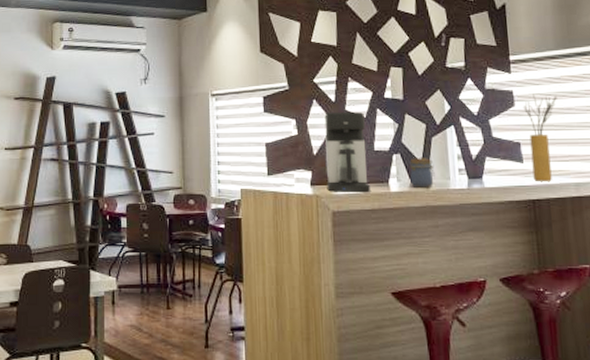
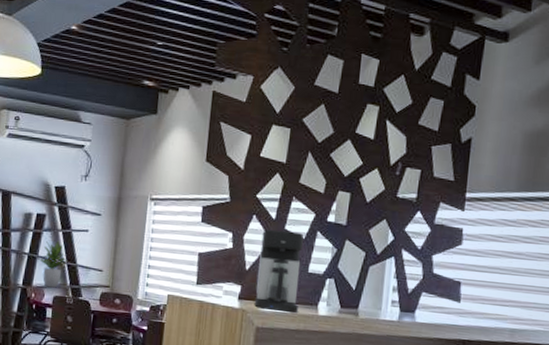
potted plant: none [107,147,137,196] -> present [38,240,68,288]
jar: present [409,158,435,188] -> none [340,284,367,316]
vase: present [523,93,557,183] -> none [468,234,509,325]

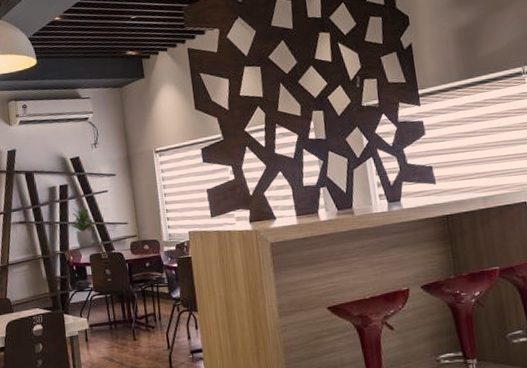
coffee maker: present [254,230,304,313] -> none [257,154,302,226]

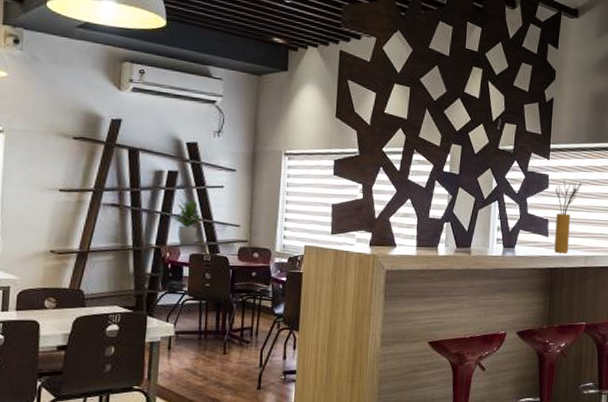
vase: none [432,121,463,200] -> present [554,179,582,254]

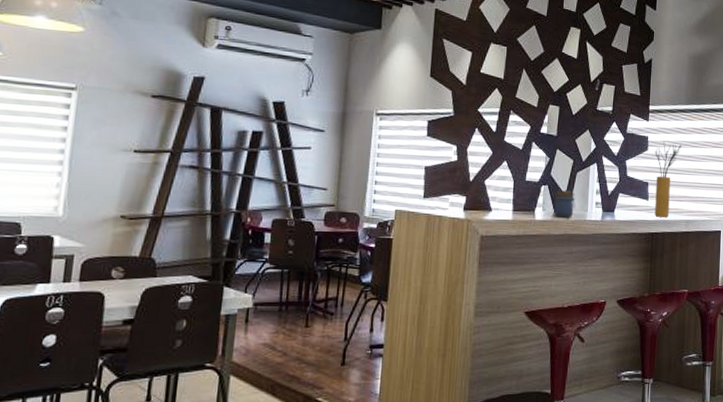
potted plant: present [172,198,204,246] -> none [254,159,289,211]
jar: none [456,227,477,253] -> present [554,190,576,218]

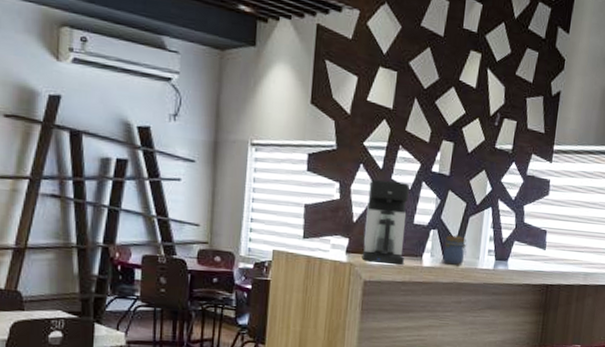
coffee maker: none [478,142,521,220] -> present [362,180,410,265]
vase: present [654,141,682,219] -> none [551,185,586,270]

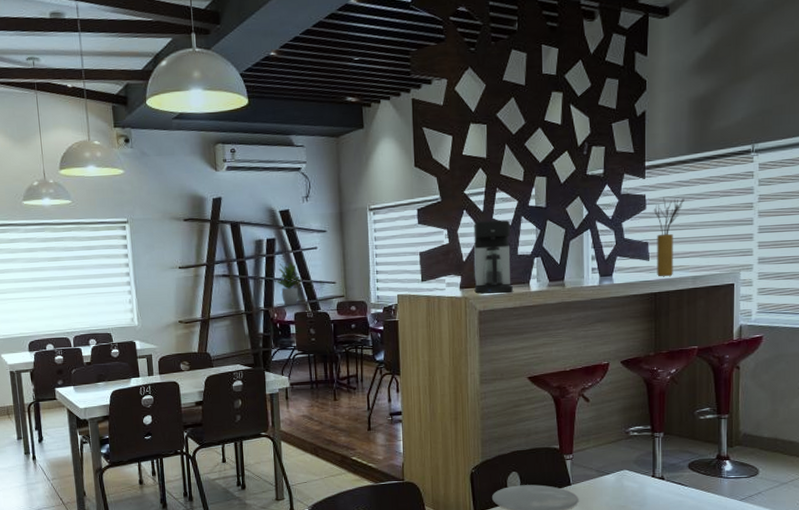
potted plant: none [121,191,158,246] -> present [275,261,303,306]
jar: present [442,235,467,265] -> none [549,260,571,287]
vase: none [551,185,586,270] -> present [653,197,684,278]

